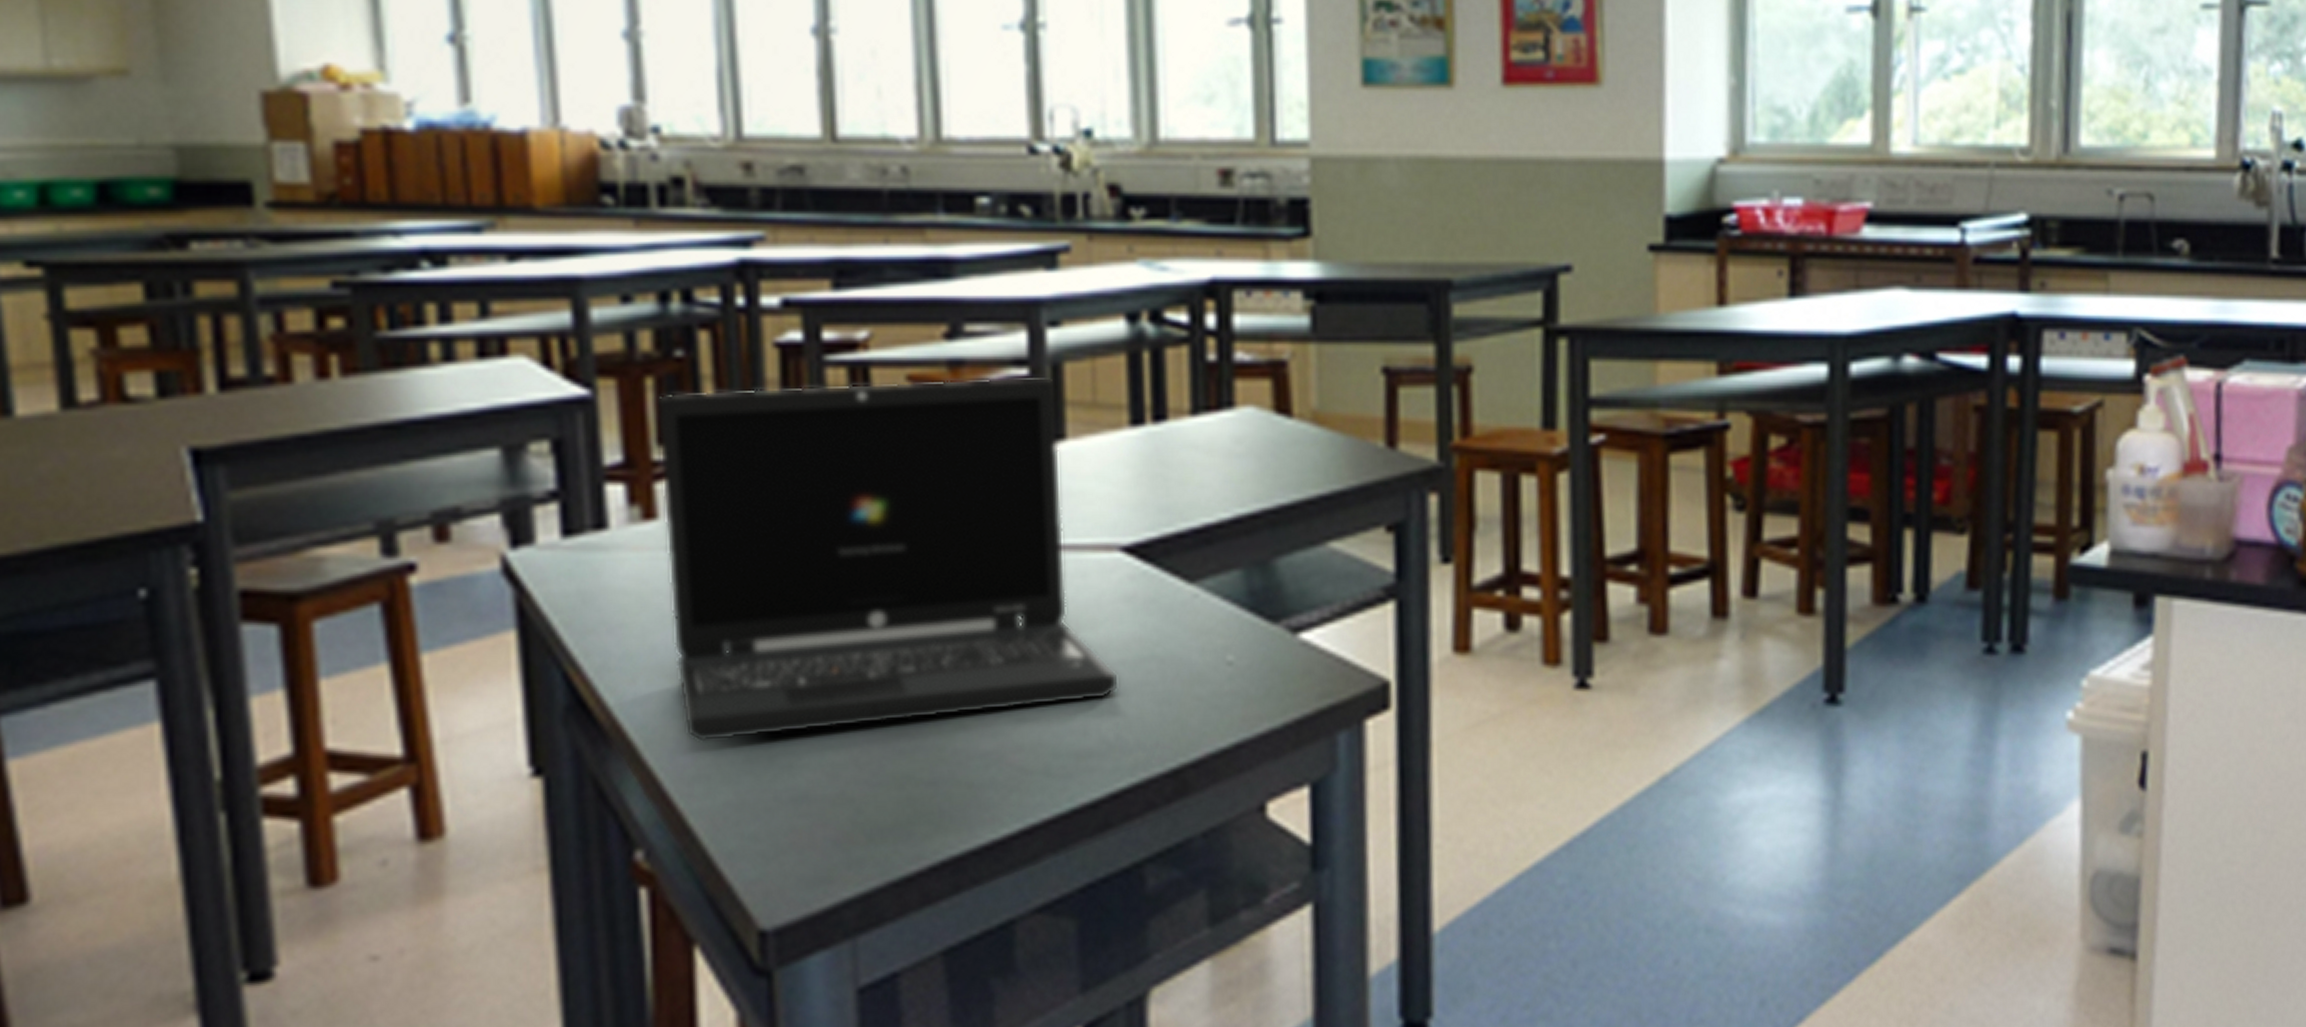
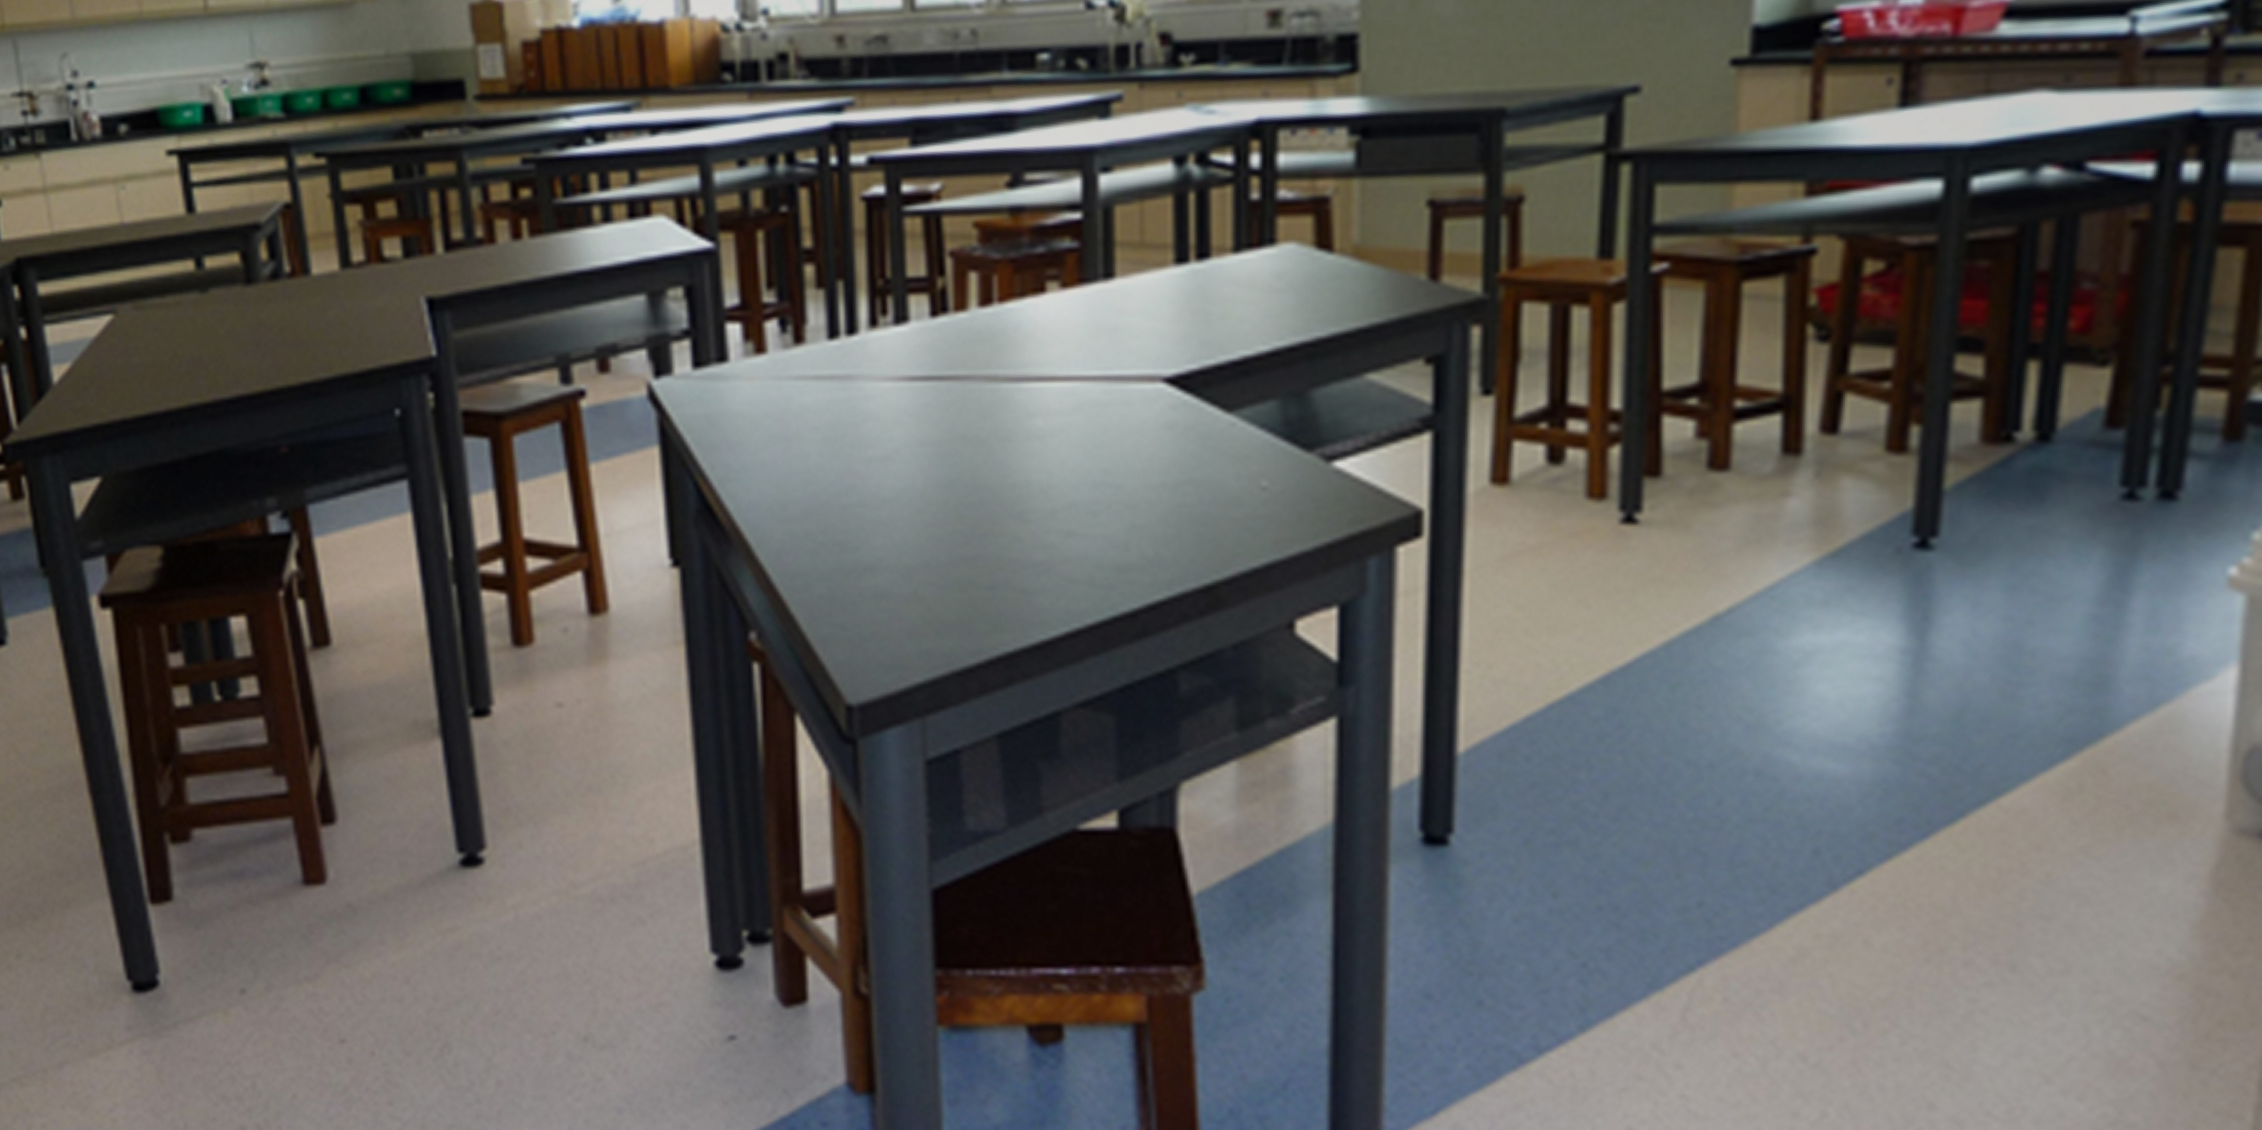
laptop: present [656,376,1120,742] -> none [766,219,1160,544]

